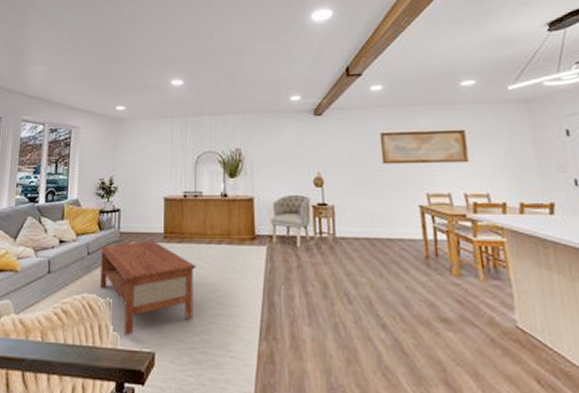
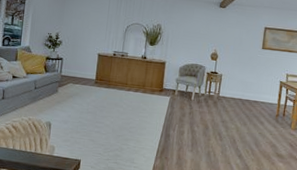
coffee table: present [99,240,196,336] -> none [43,83,117,148]

